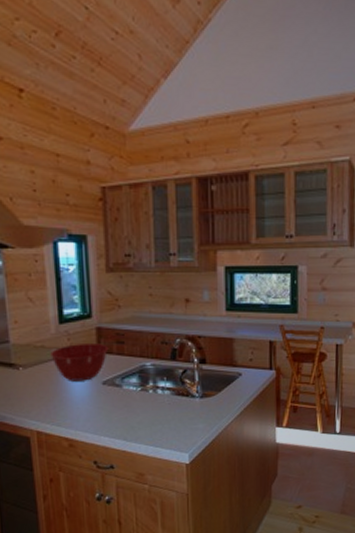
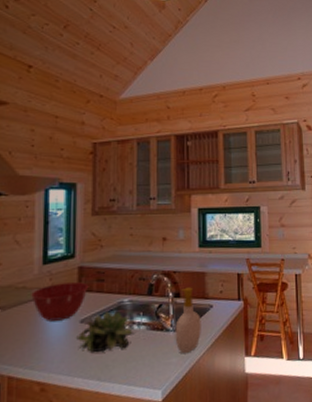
succulent plant: none [98,374,160,415] -> present [75,311,136,353]
soap bottle: none [201,353,229,421] -> present [175,287,201,354]

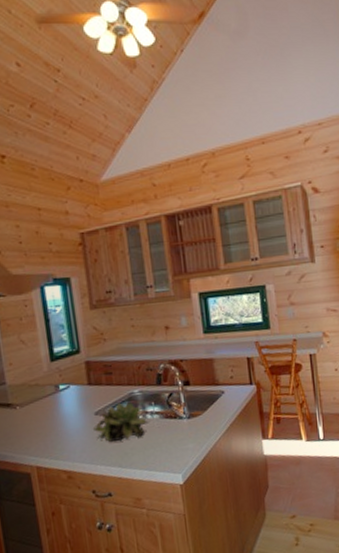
mixing bowl: present [31,282,89,321] -> none [44,376,98,415]
soap bottle: present [175,287,201,354] -> none [188,374,215,440]

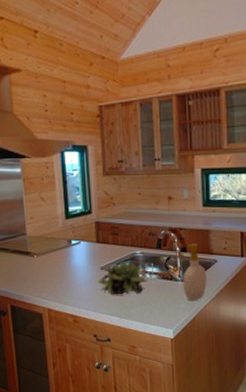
soap bottle: none [188,374,215,440] -> present [183,243,207,301]

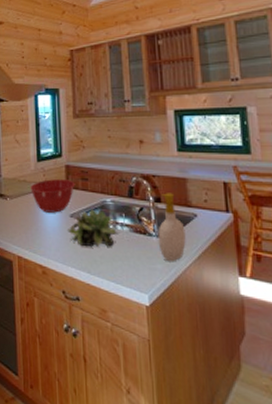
mixing bowl: none [59,235,106,267] -> present [30,179,75,213]

